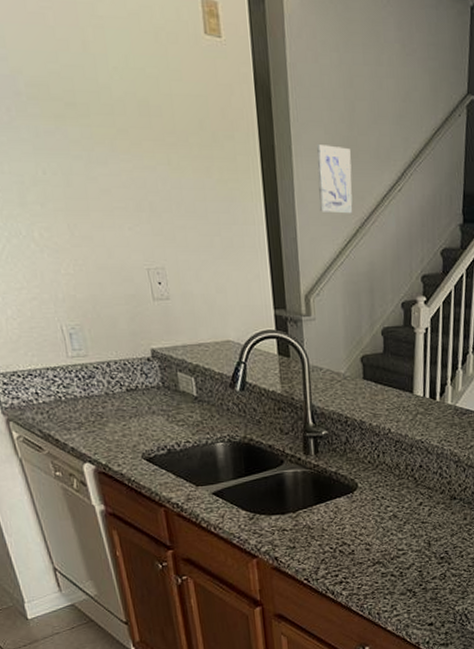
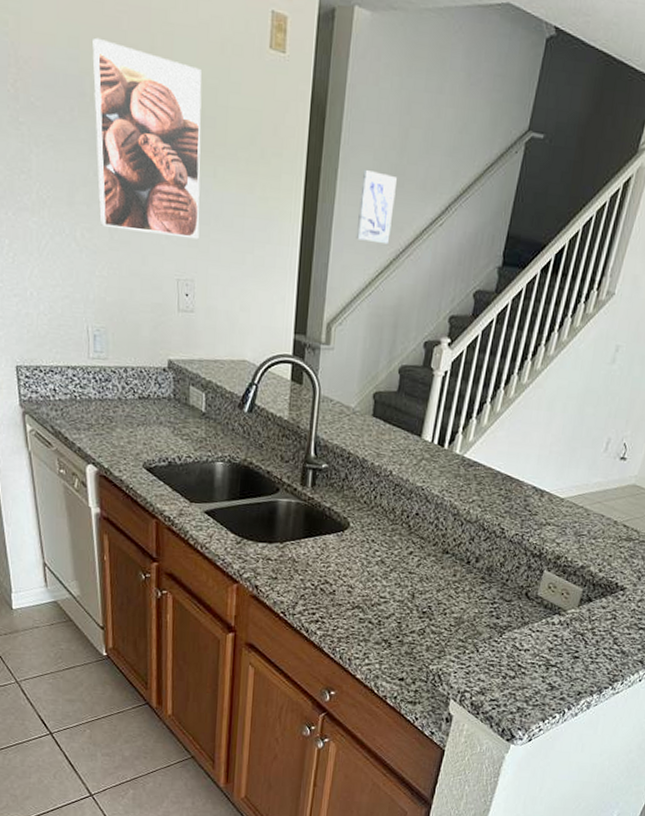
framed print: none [19,35,163,228] -> present [92,37,202,240]

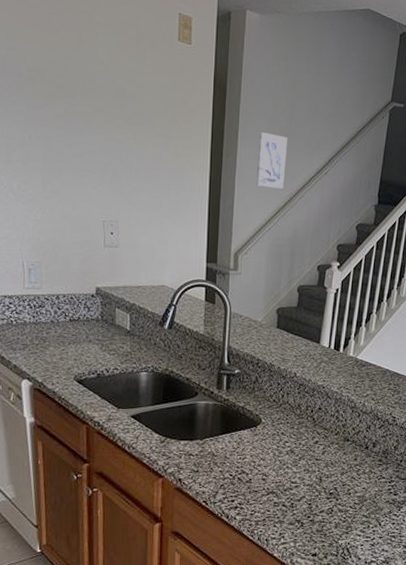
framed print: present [92,37,202,240] -> none [28,32,122,189]

